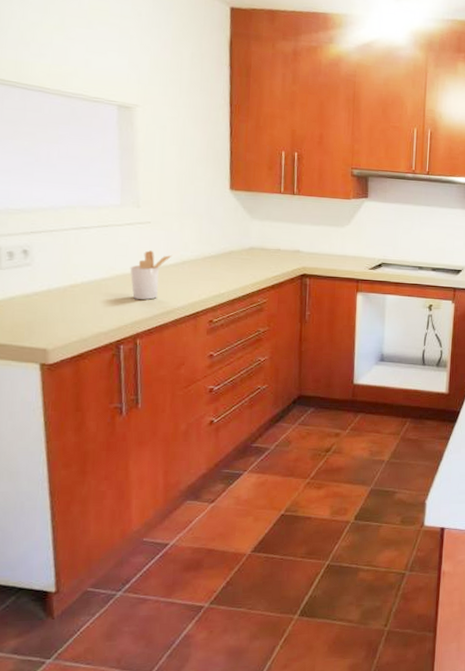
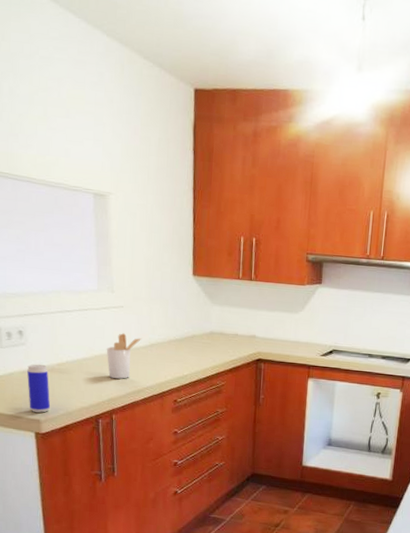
beverage can: none [32,286,61,341] -> present [27,364,51,413]

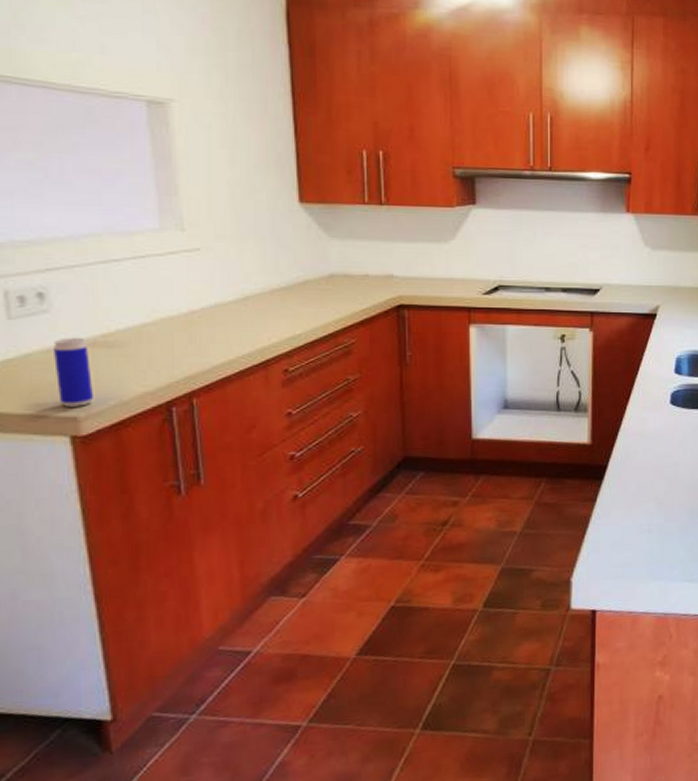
utensil holder: present [106,333,142,379] -> none [177,285,231,348]

